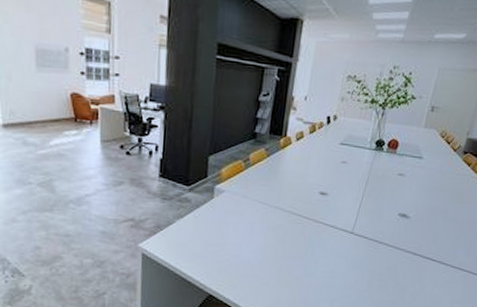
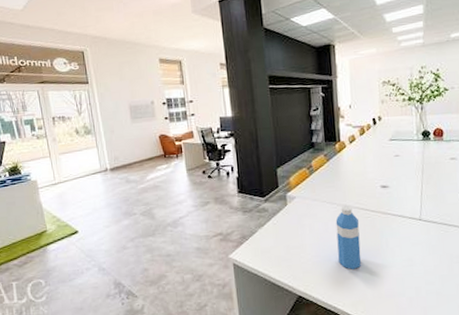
water bottle: none [258,208,289,274] -> present [335,206,362,269]

